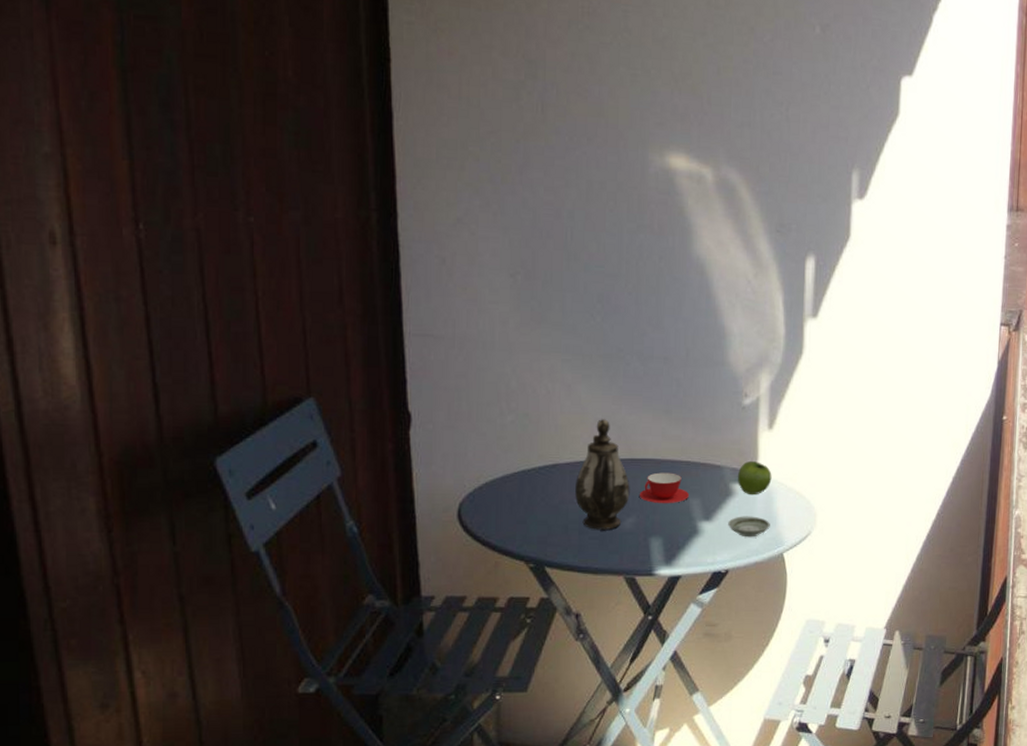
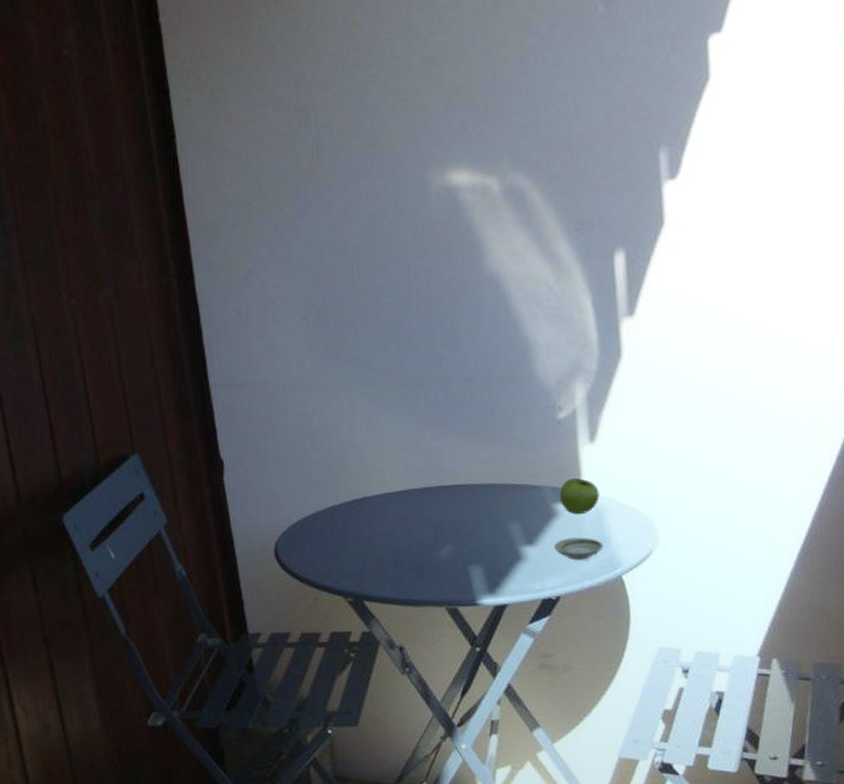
teapot: present [575,419,630,530] -> none [386,448,444,561]
teacup: present [639,472,690,503] -> none [453,497,508,530]

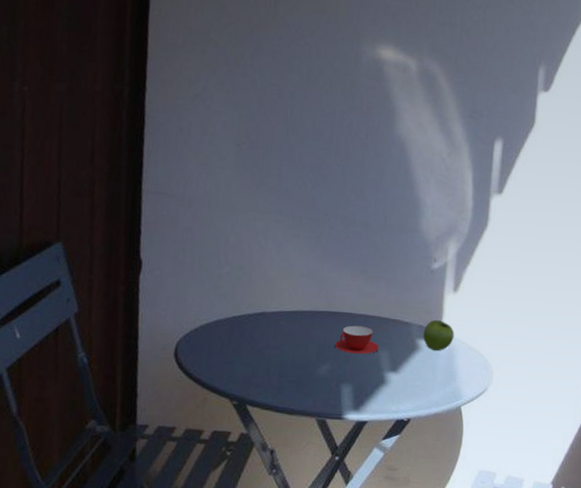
teacup: none [453,497,508,530] -> present [334,325,380,354]
saucer: present [554,537,603,561] -> none [412,369,451,390]

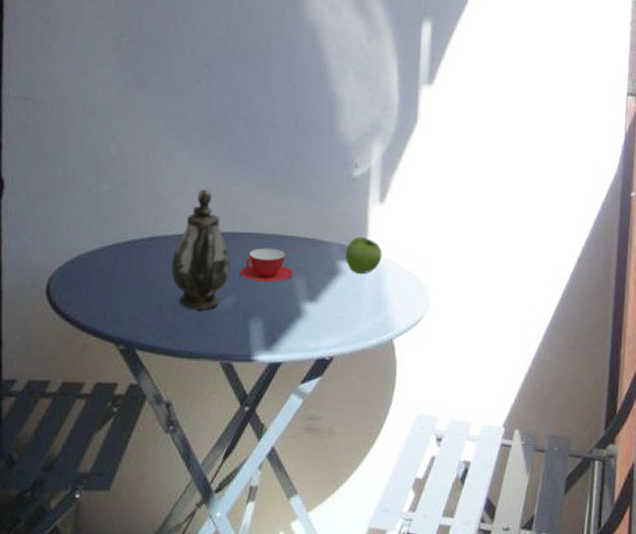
teapot: none [278,274,327,375] -> present [172,189,231,310]

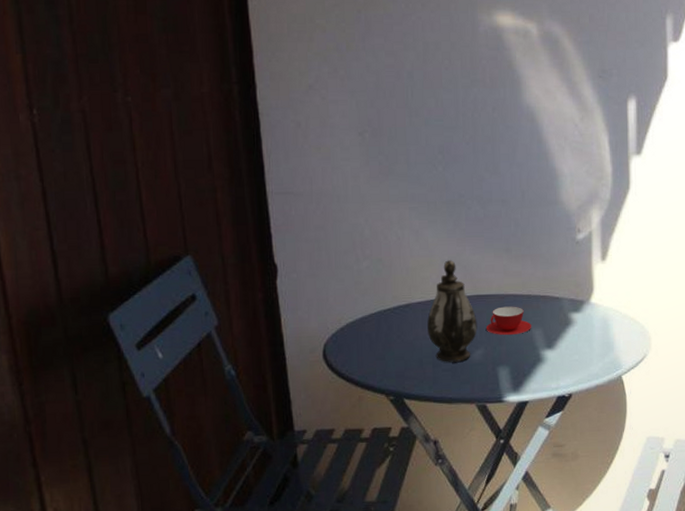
fruit: present [345,236,382,275] -> none [575,291,607,323]

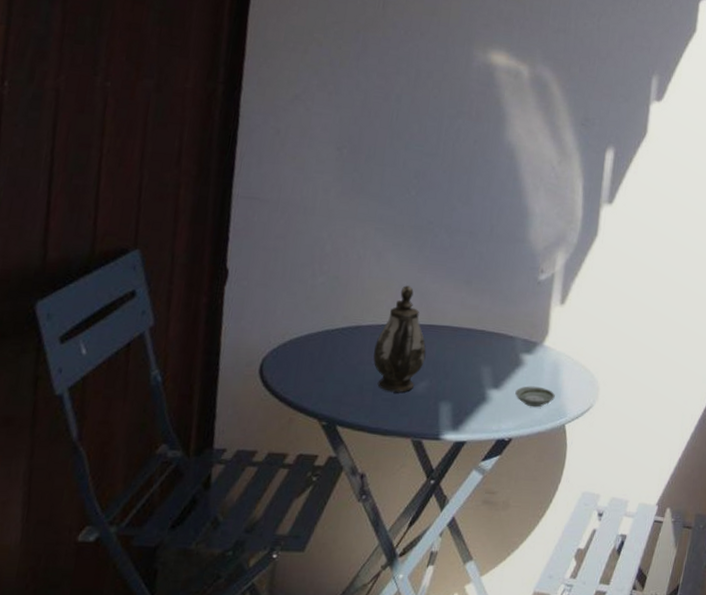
teacup: present [485,306,532,335] -> none [434,339,482,370]
saucer: none [569,342,608,363] -> present [515,386,555,408]

